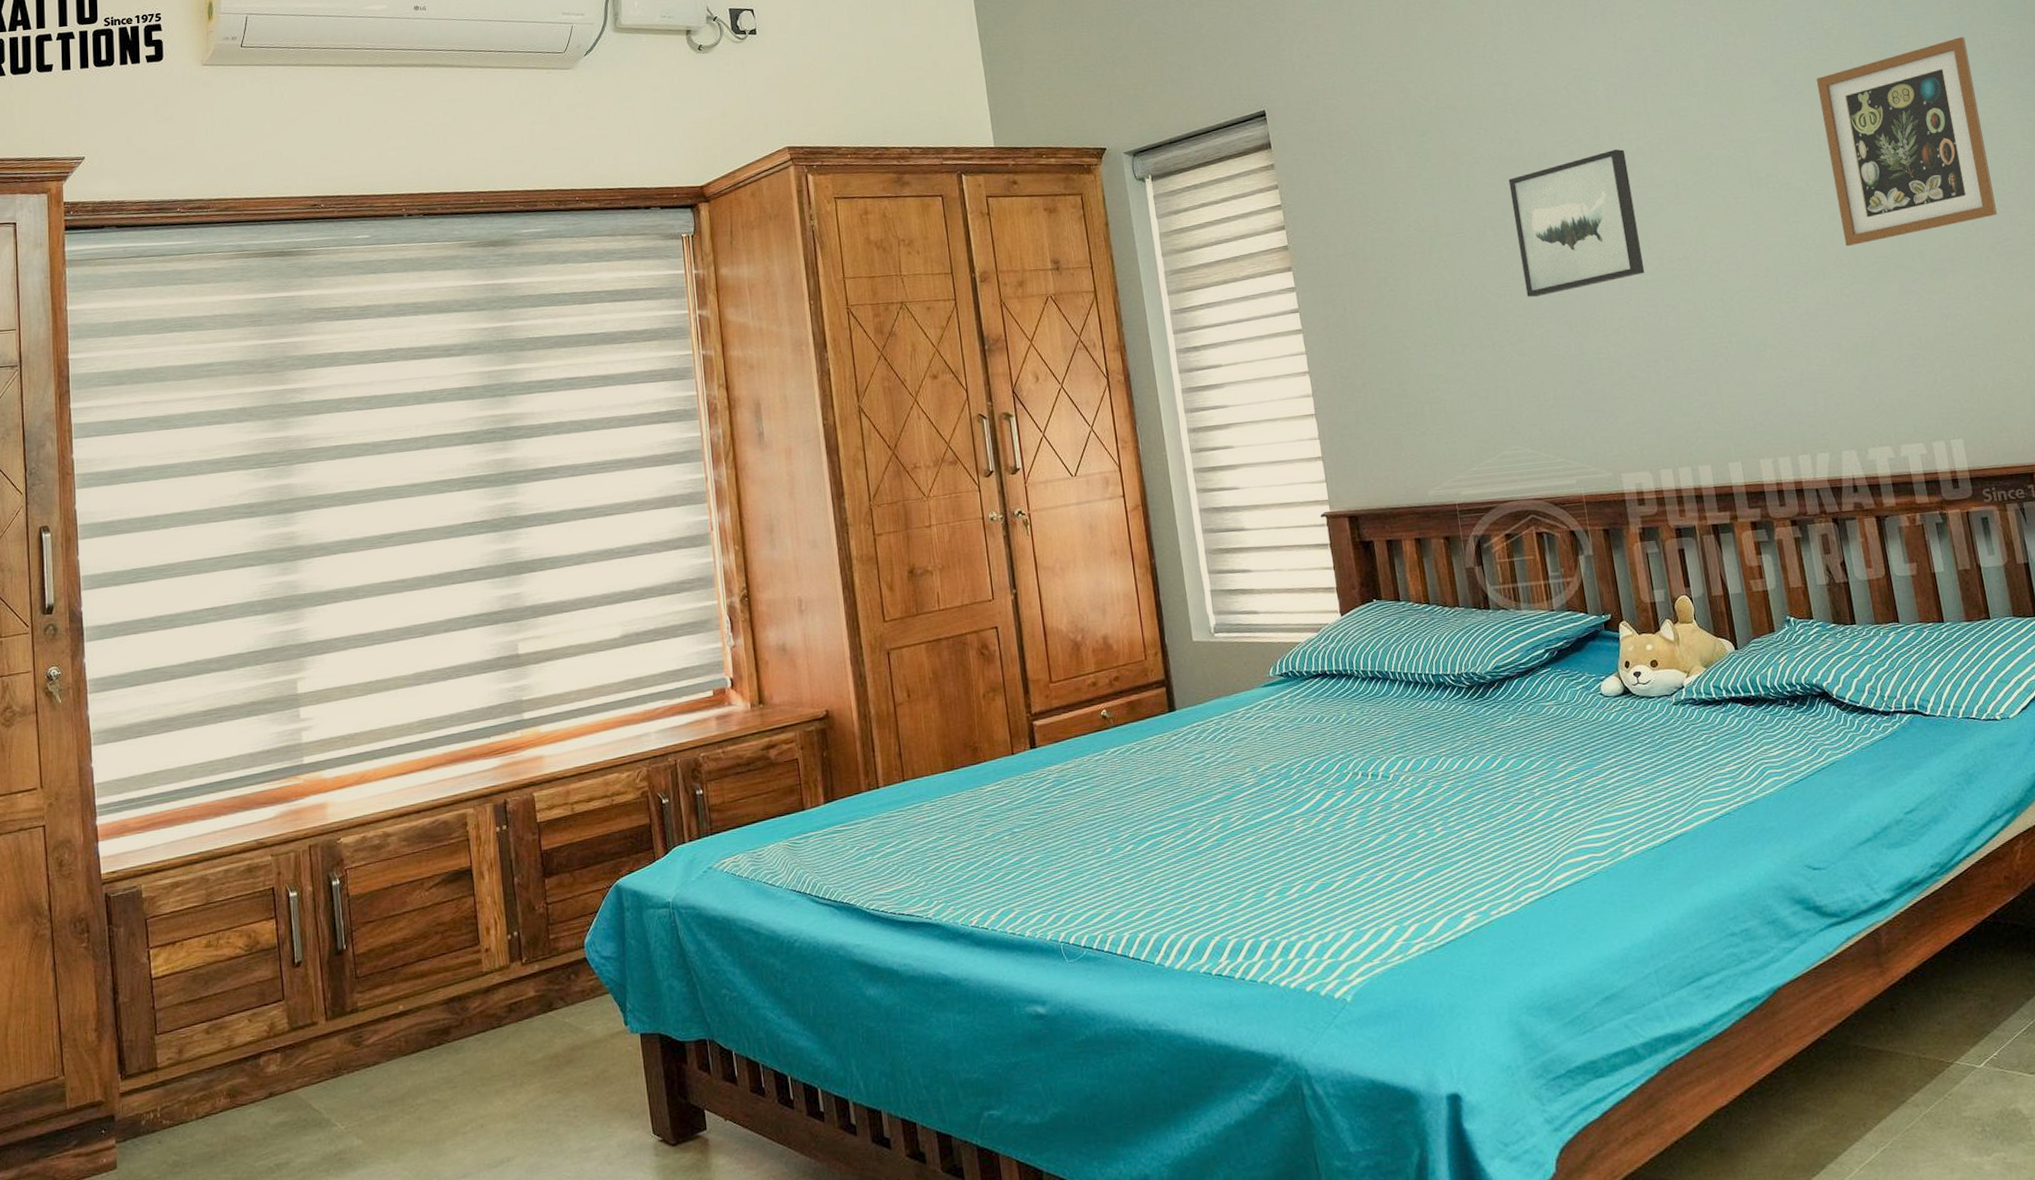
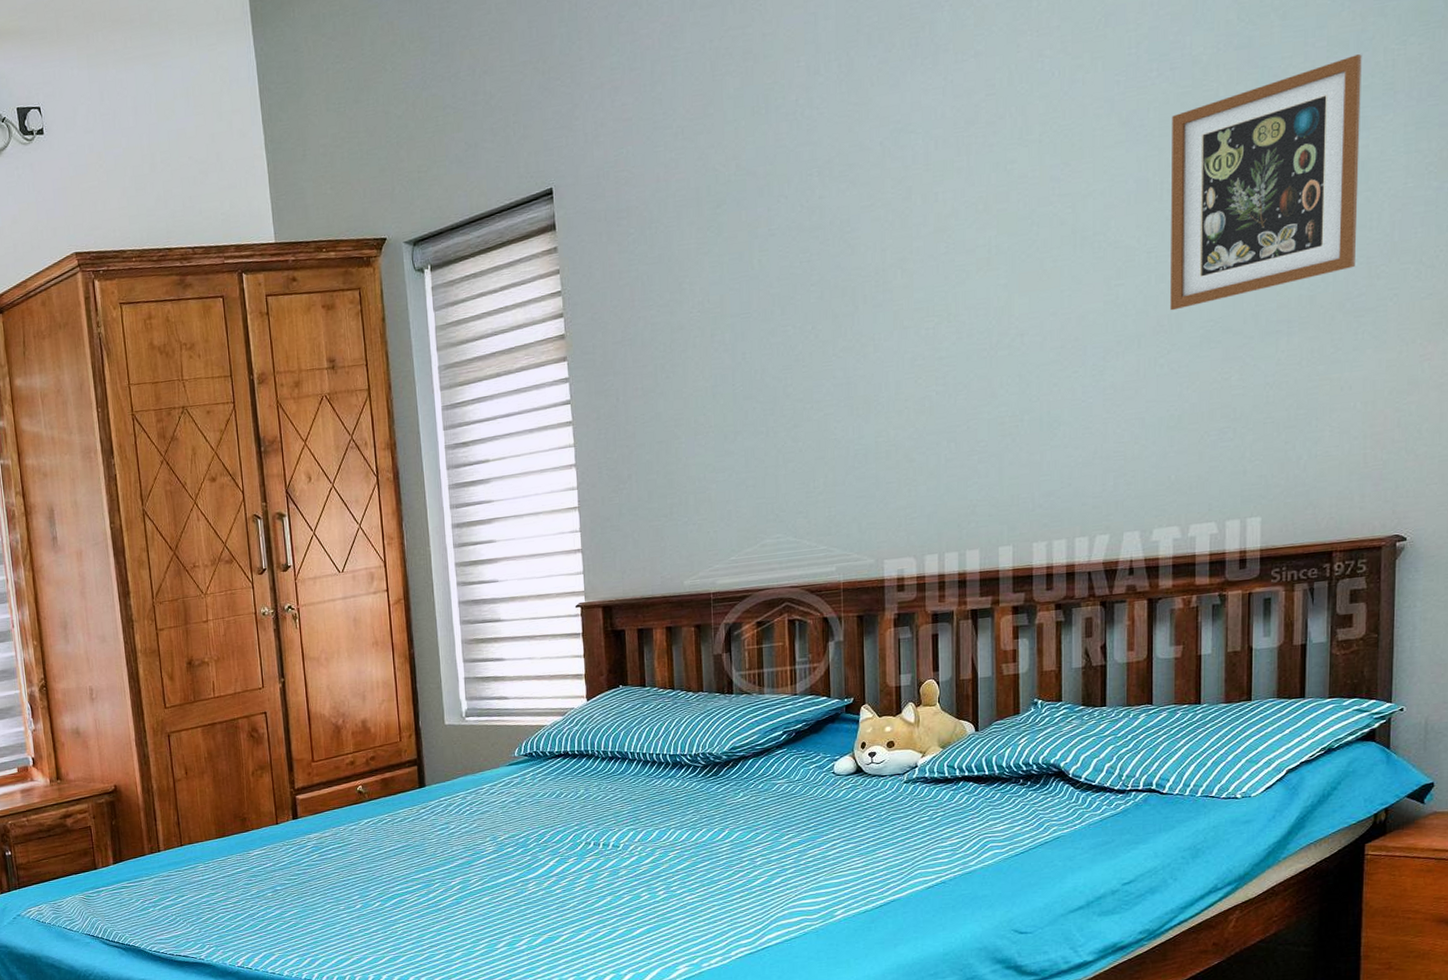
wall art: present [1508,149,1645,298] -> none [804,211,940,380]

